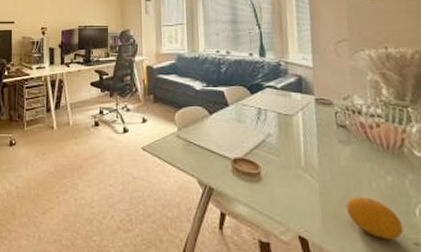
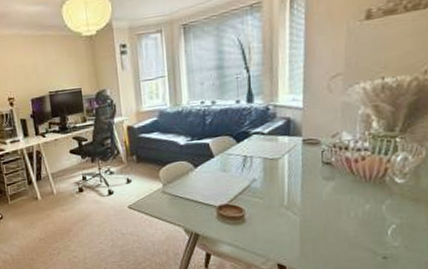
fruit: present [346,196,404,239] -> none [324,224,374,257]

